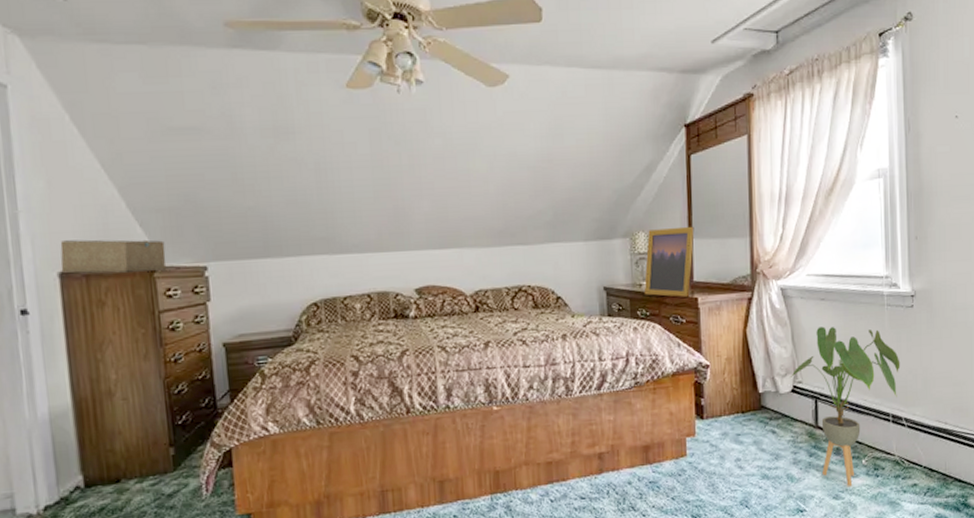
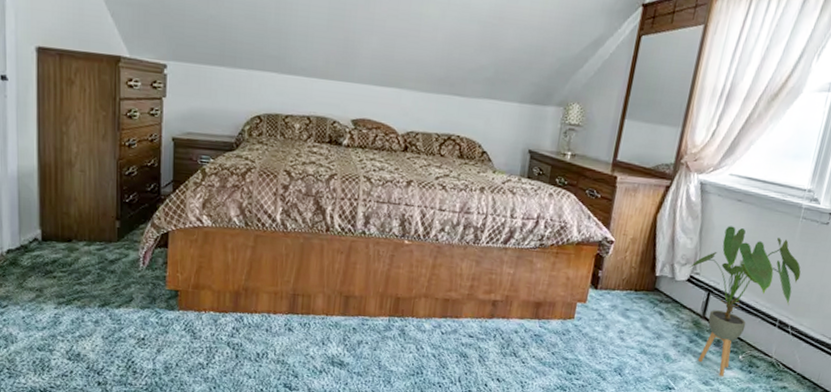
decorative box: present [60,239,166,274] -> none [38,18,131,61]
picture frame: present [643,226,695,298] -> none [566,103,629,175]

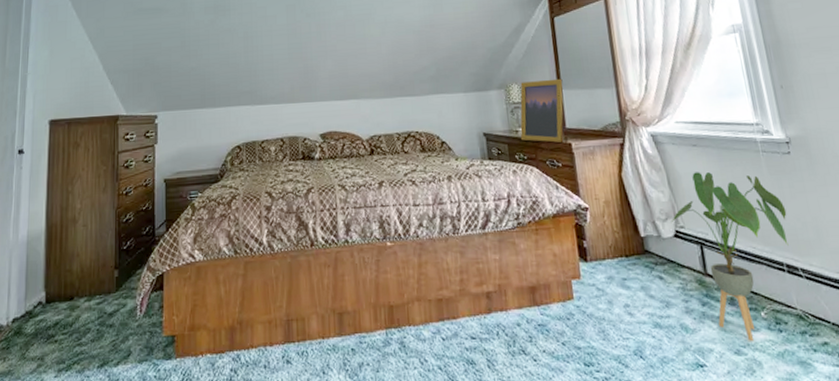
picture frame: none [566,103,629,175] -> present [520,78,564,144]

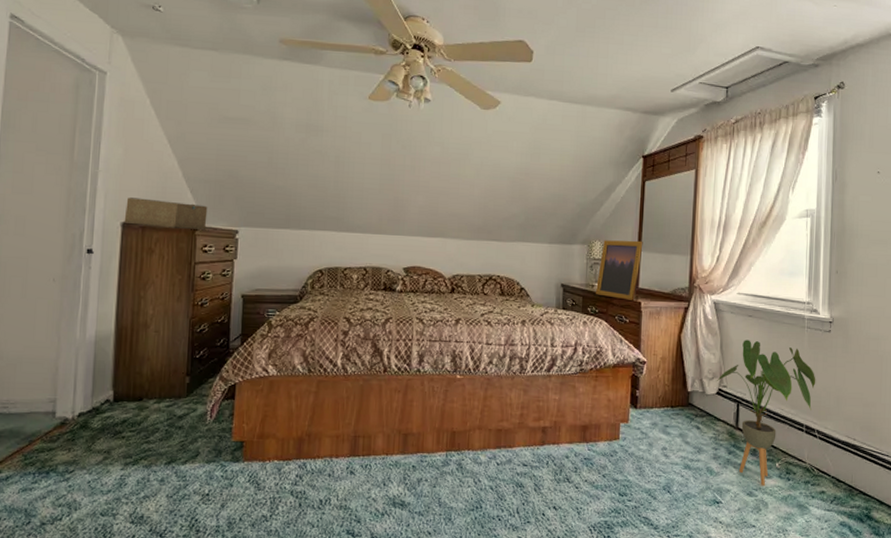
decorative box: none [51,94,128,121] -> present [124,197,208,230]

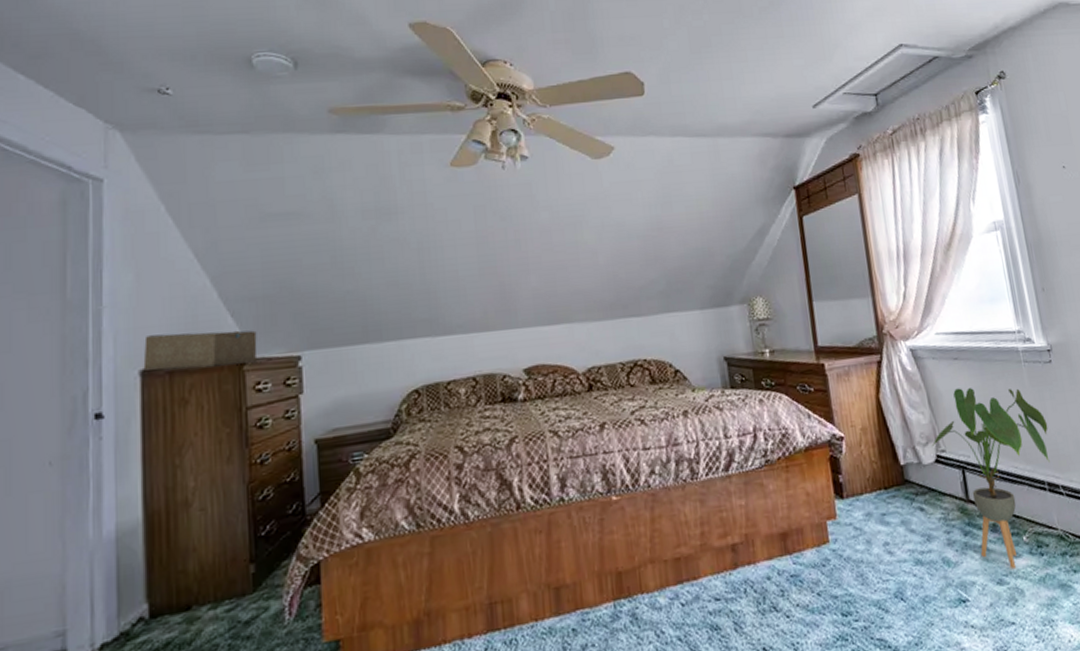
picture frame: present [595,240,643,302] -> none [766,288,816,365]

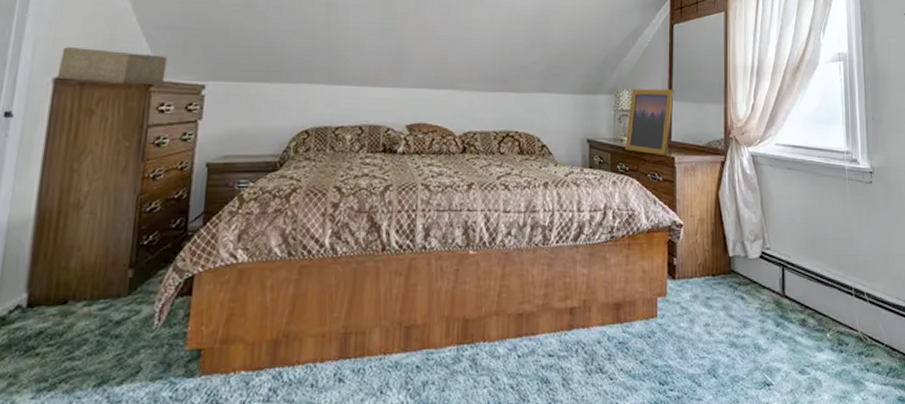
picture frame: none [766,288,816,365] -> present [624,88,674,157]
house plant: present [931,388,1050,568] -> none [758,195,862,361]

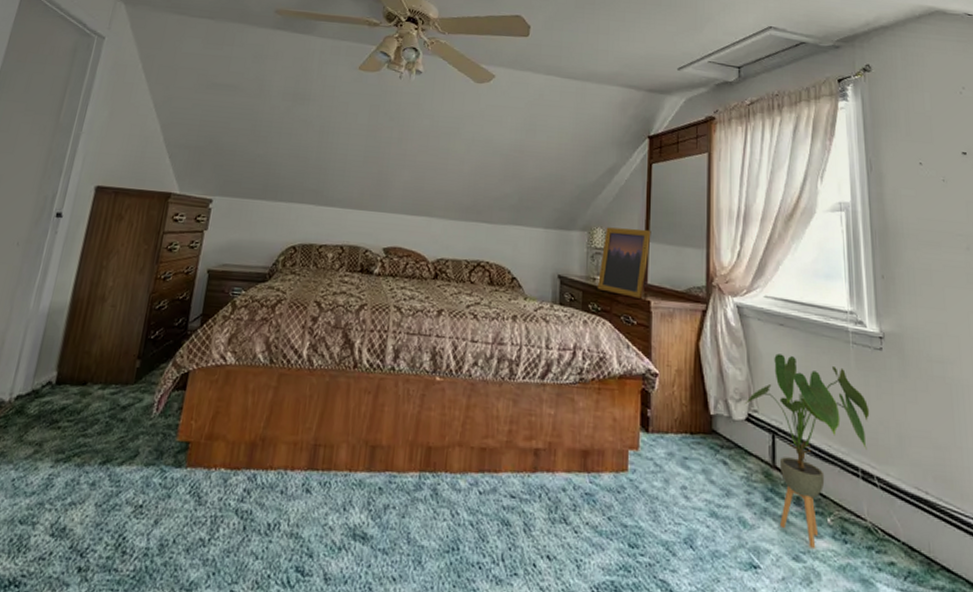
decorative box: present [56,47,168,85] -> none [98,161,185,197]
house plant: none [758,195,862,361] -> present [744,353,870,548]

